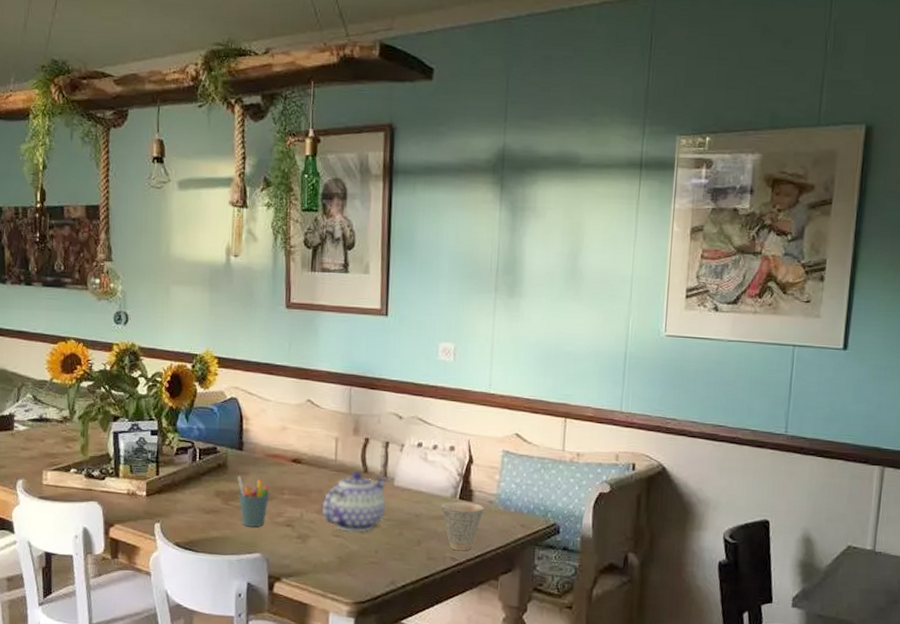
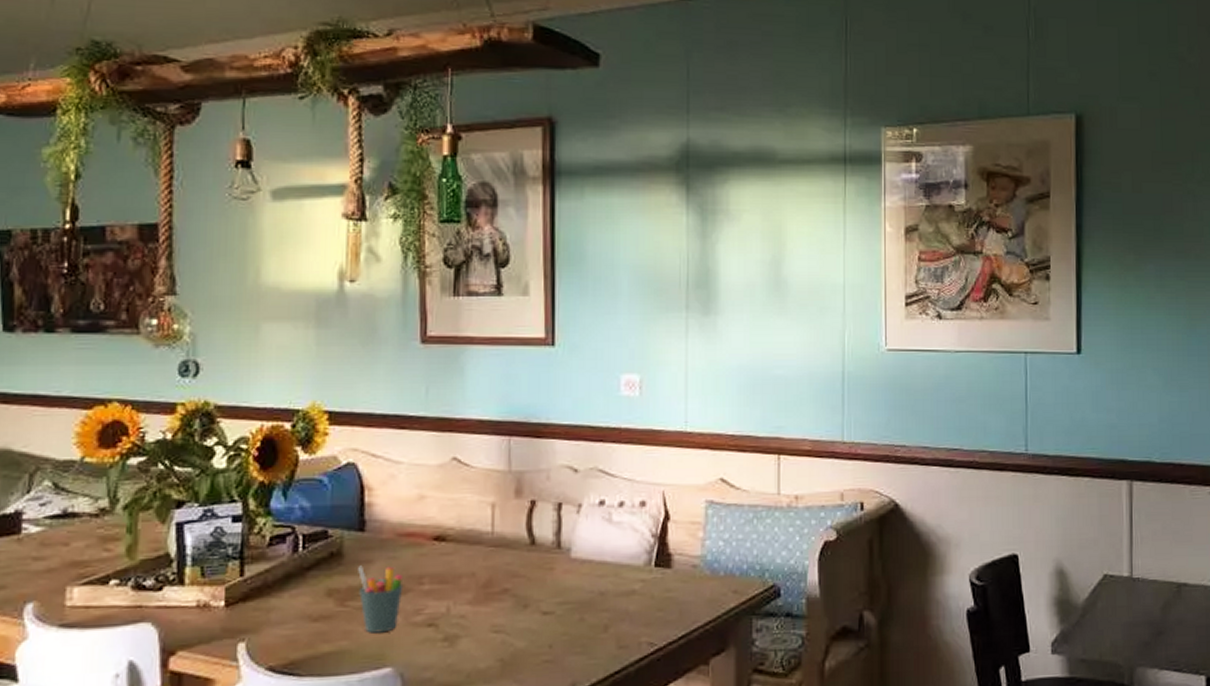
teapot: present [321,470,388,533] -> none [475,543,562,625]
cup: present [441,501,484,551] -> none [633,569,687,633]

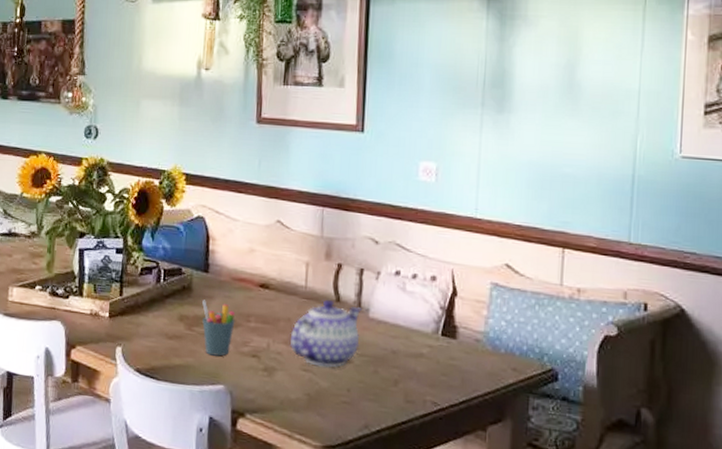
teapot: none [475,543,562,625] -> present [289,299,362,368]

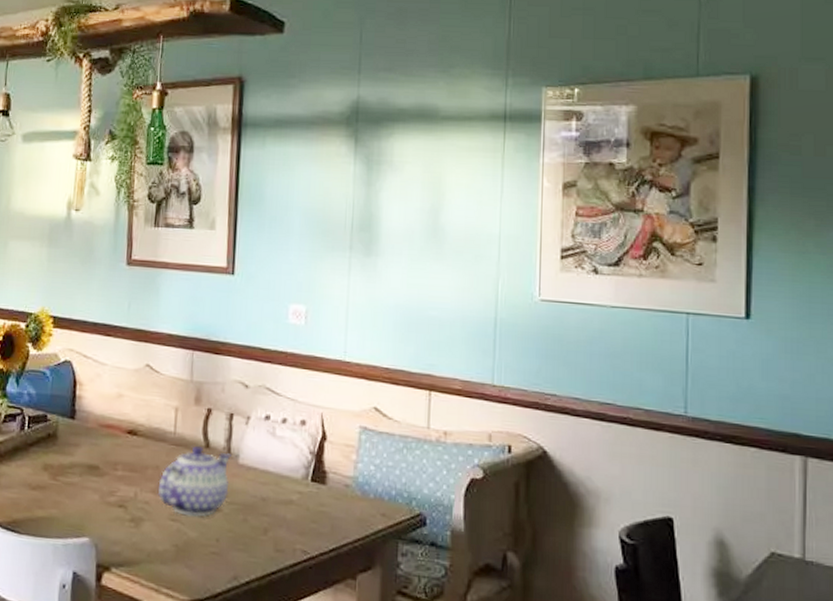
pen holder: present [202,300,236,356] -> none [67,447,103,507]

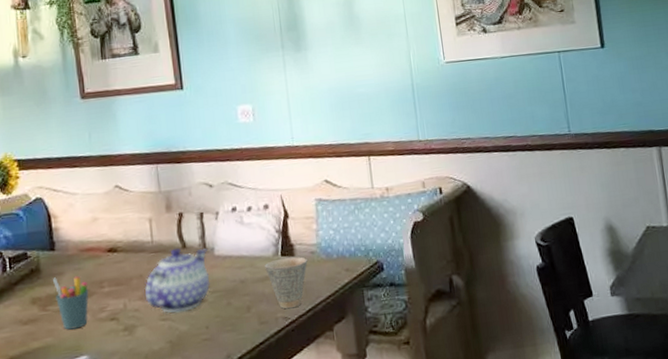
pen holder: none [67,447,103,507] -> present [53,275,89,330]
cup: none [291,483,340,543] -> present [265,256,308,309]

